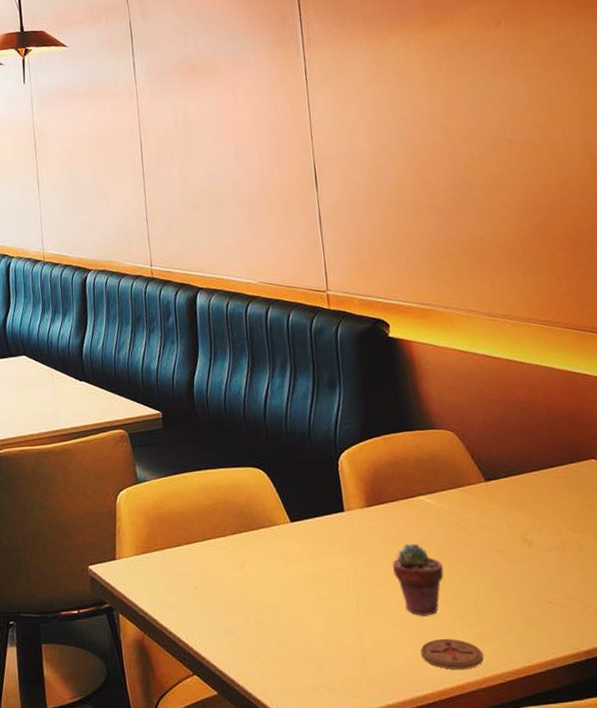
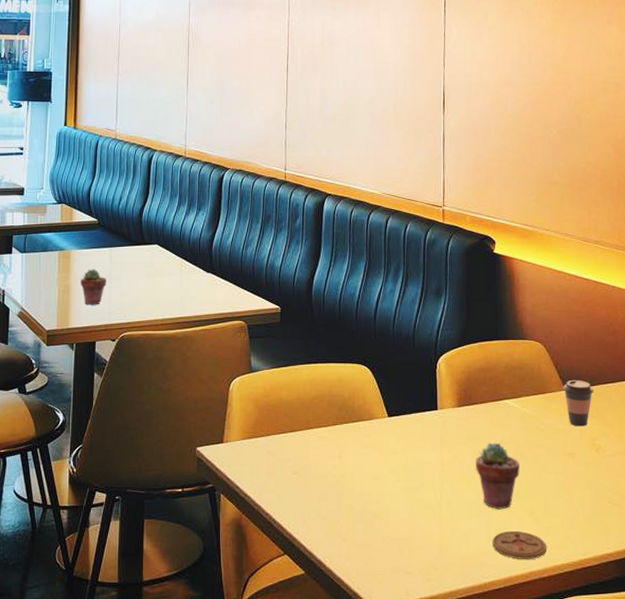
coffee cup: none [482,469,519,521] -> present [562,379,594,427]

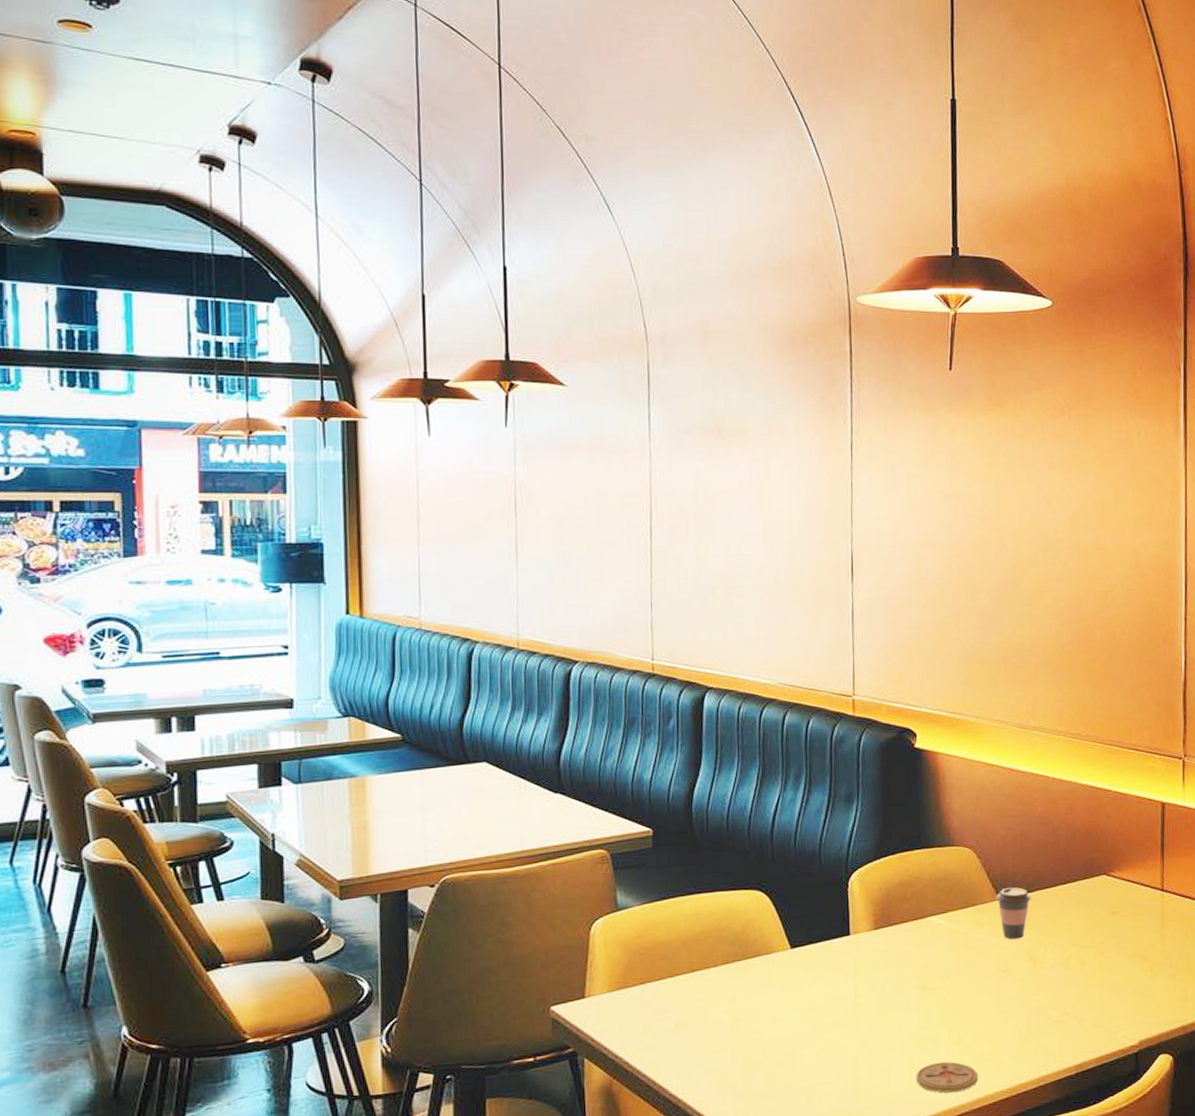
potted succulent: present [81,269,106,305] -> none [382,798,418,845]
potted succulent: present [476,442,520,510] -> none [896,966,947,1041]

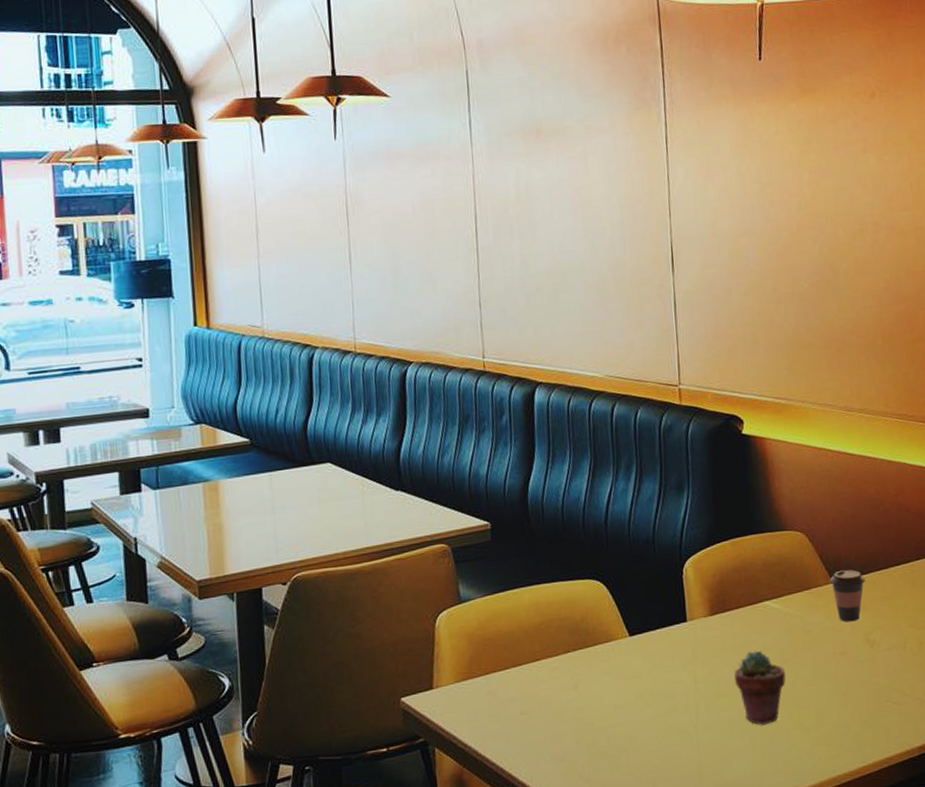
potted succulent: none [896,966,947,1041] -> present [734,650,786,725]
coaster: present [916,1061,979,1093] -> none [758,745,821,777]

